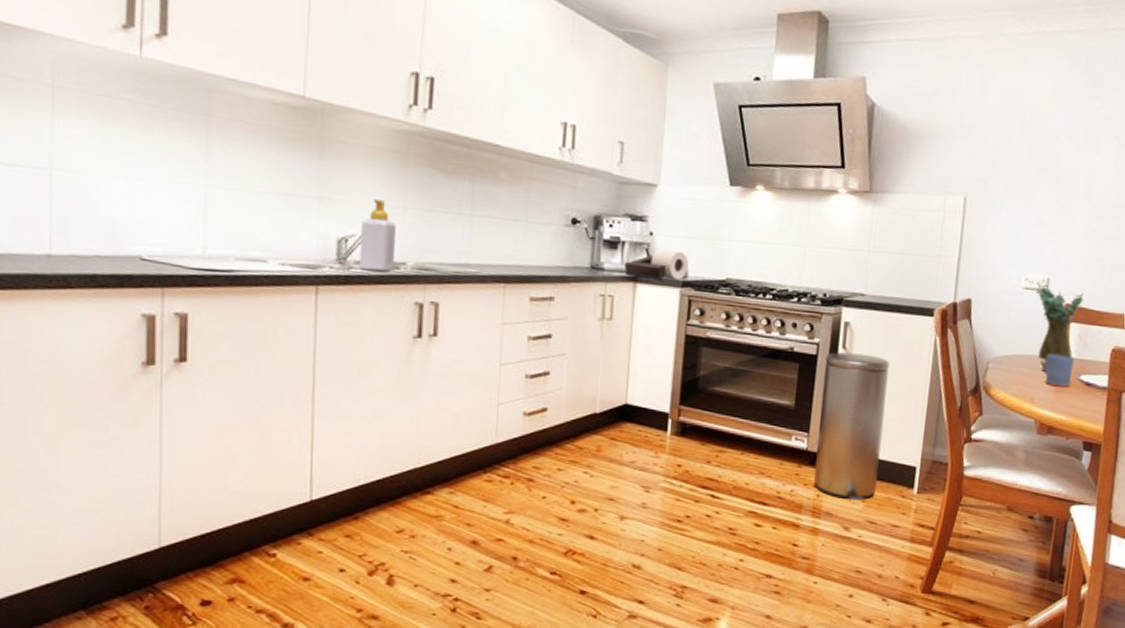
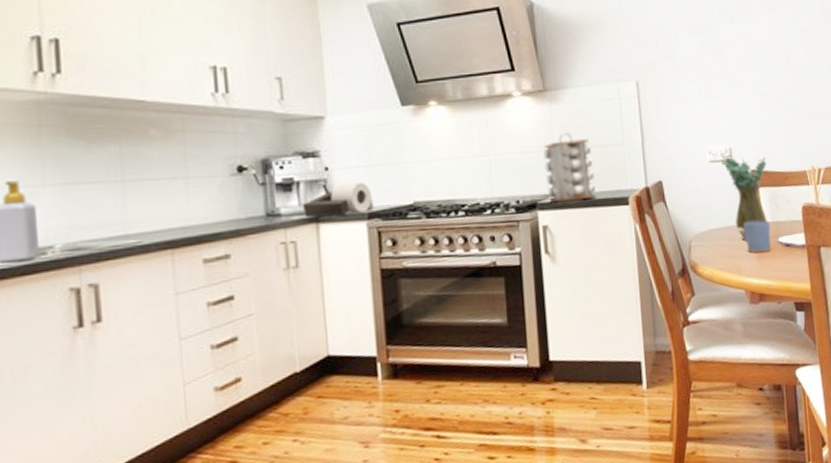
pedal bin: present [814,352,890,502] -> none [530,255,606,411]
spice rack: none [855,235,906,306] -> present [543,131,596,203]

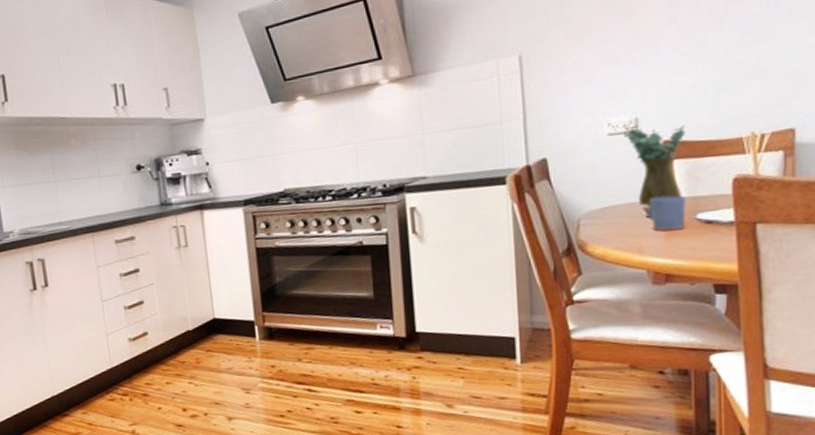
paper towel holder: present [302,182,375,217] -> none [188,174,250,205]
spice rack: present [543,131,596,203] -> none [411,114,468,185]

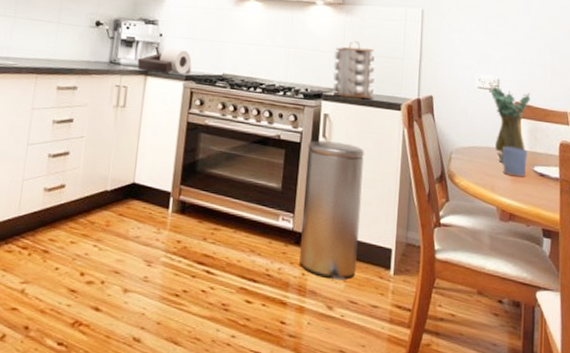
paper towel holder: none [188,174,250,205] -> present [137,48,192,75]
pedal bin: none [396,235,475,379] -> present [299,140,364,282]
spice rack: none [411,114,468,185] -> present [333,40,375,100]

